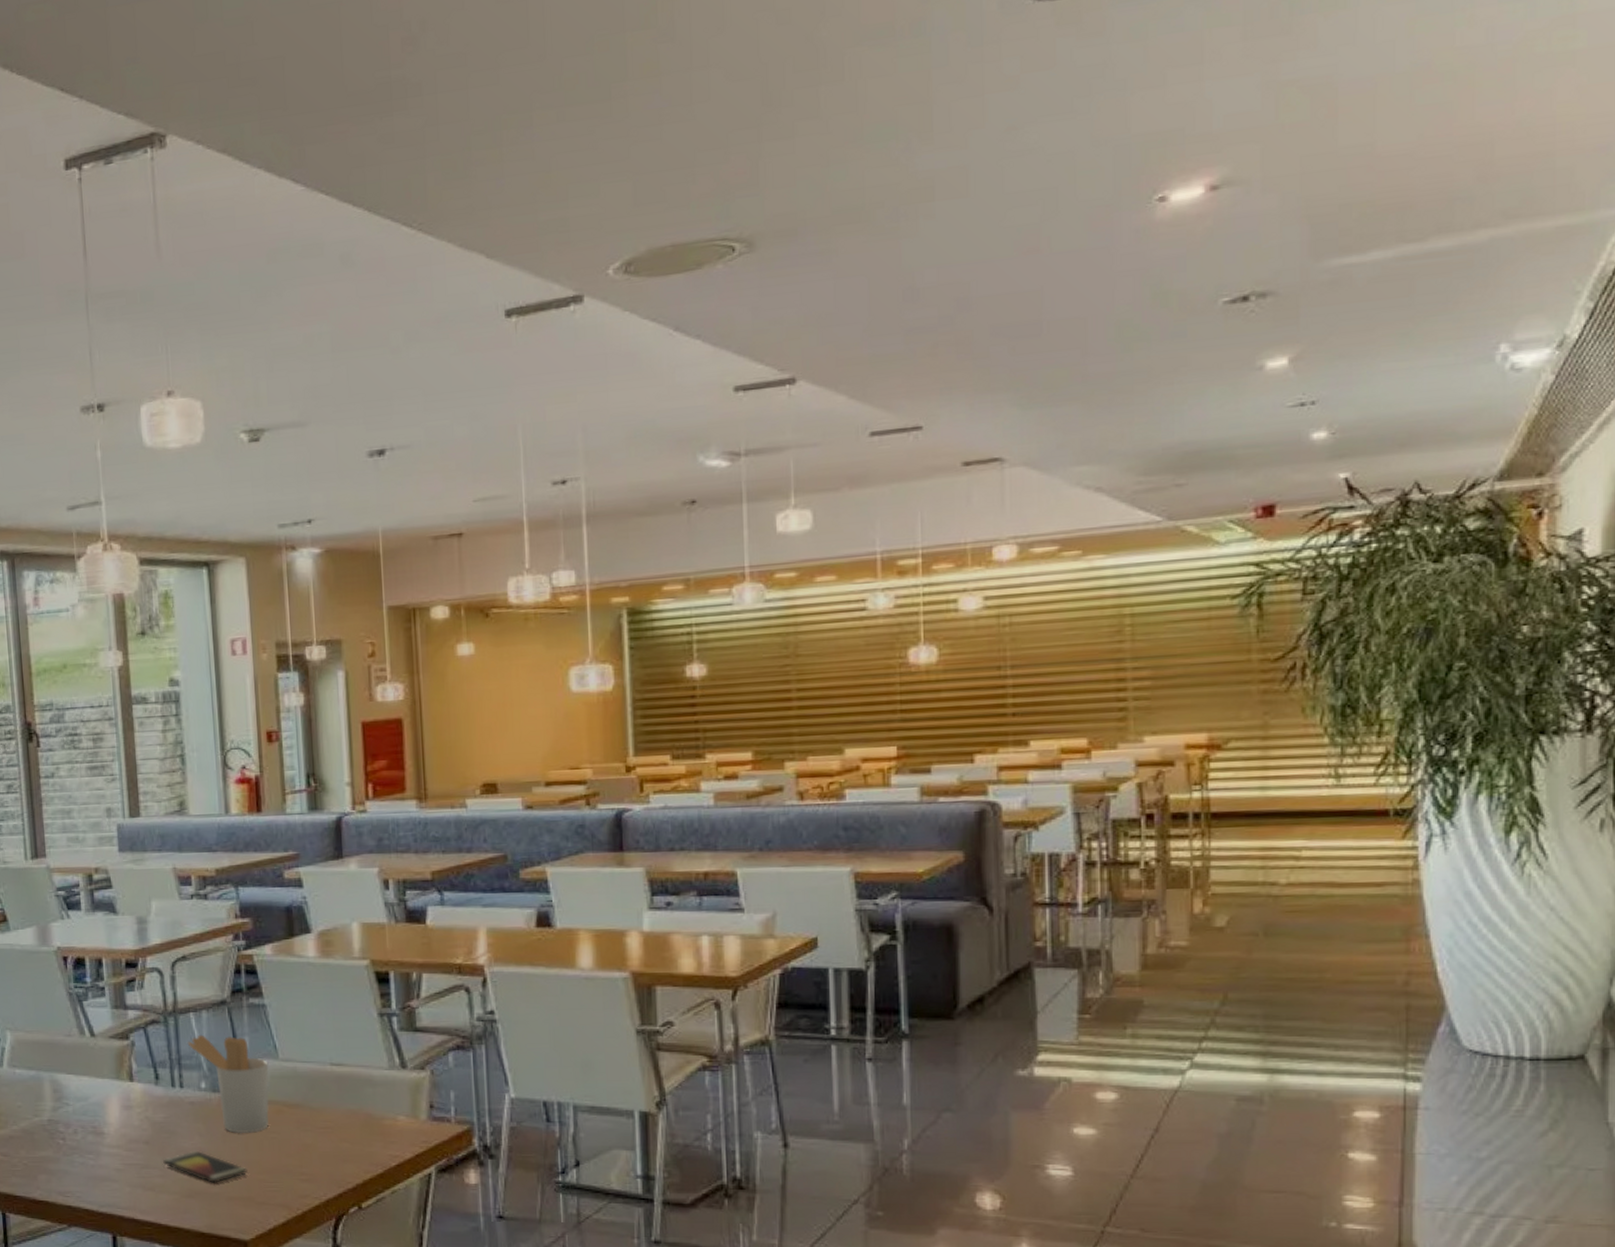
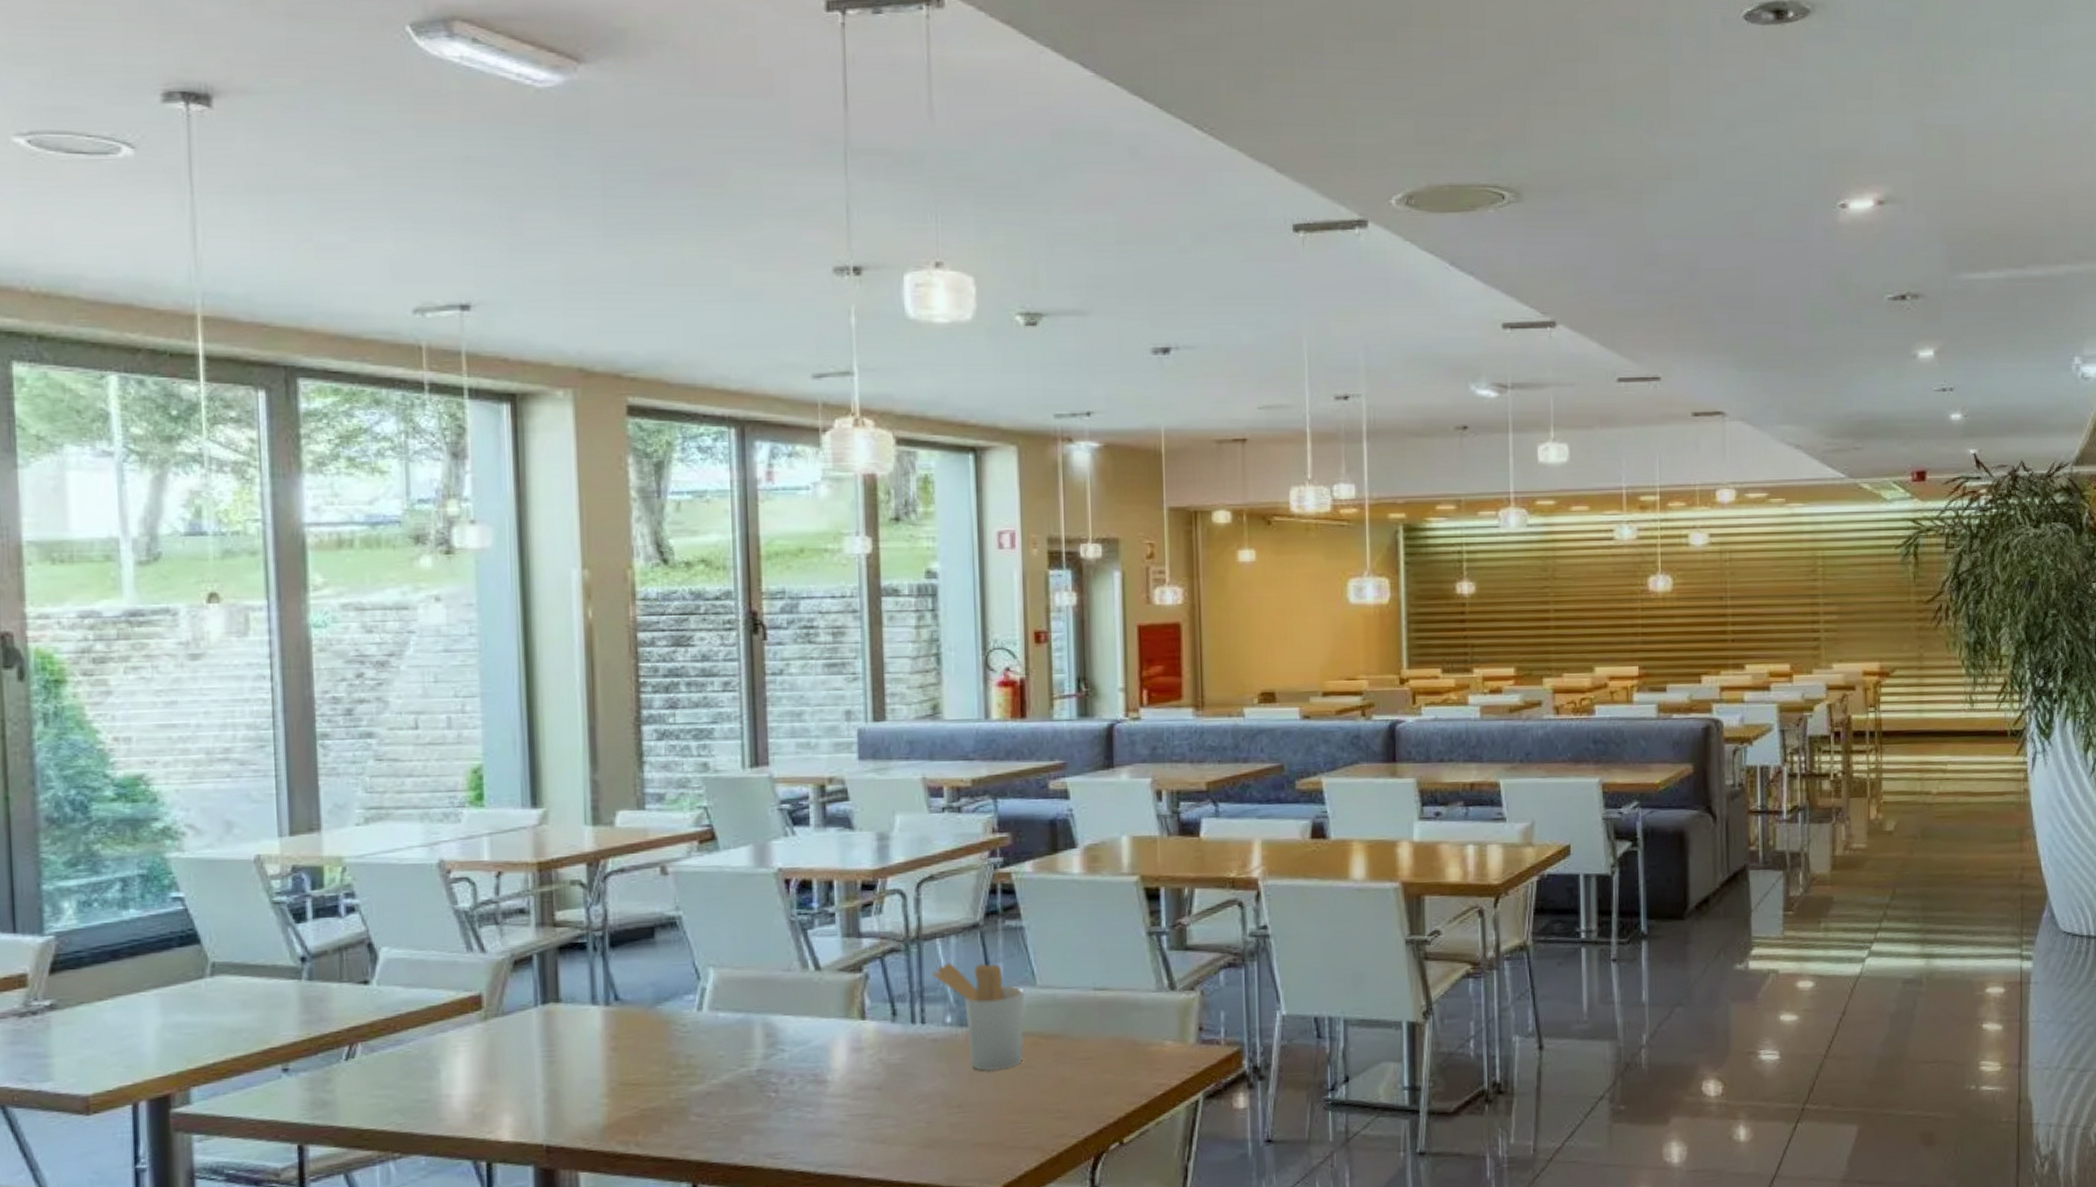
smartphone: present [163,1150,248,1184] -> none [898,1093,997,1130]

